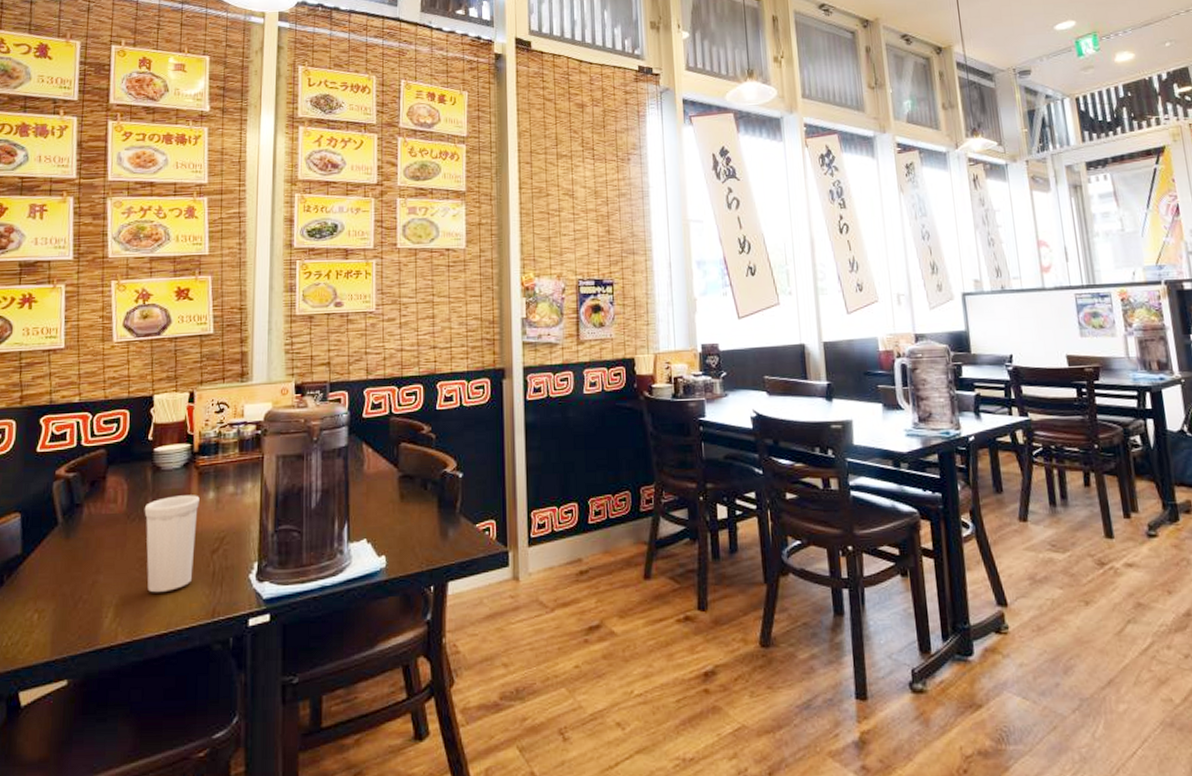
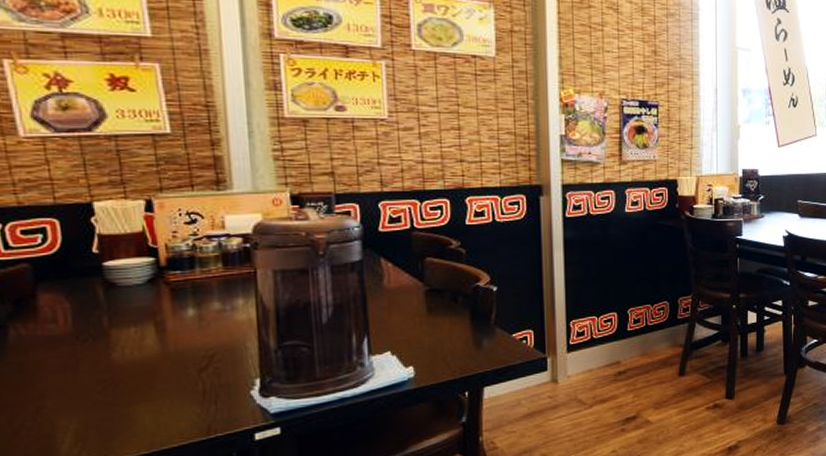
cup: present [144,495,200,593] -> none [98,312,177,415]

